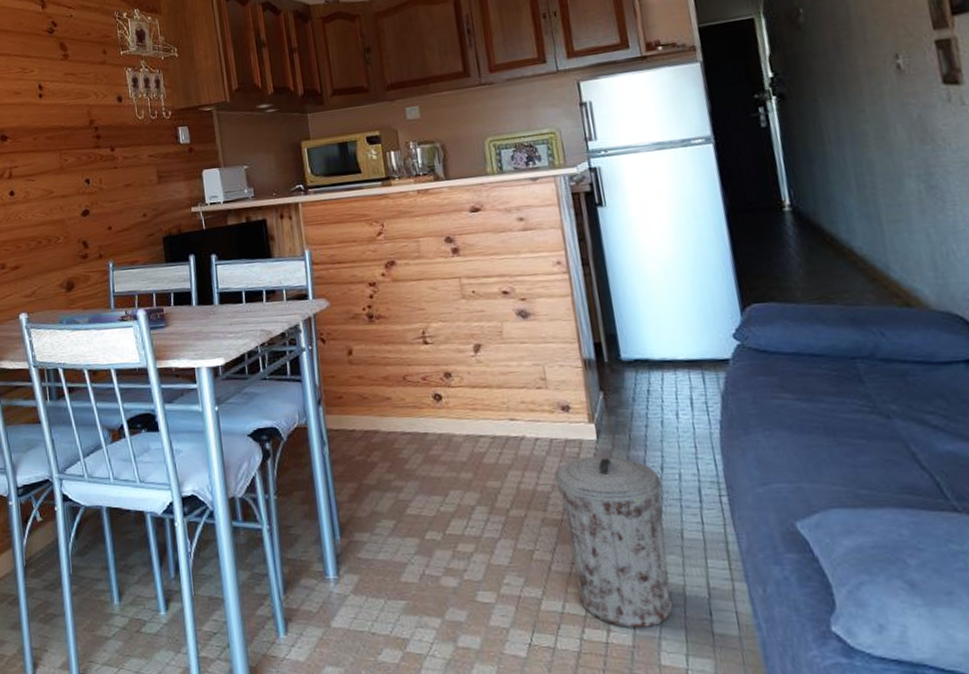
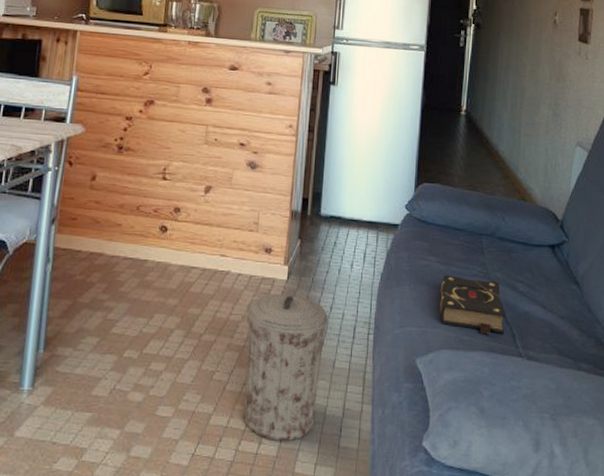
book: none [808,414,923,488] -> present [439,275,506,336]

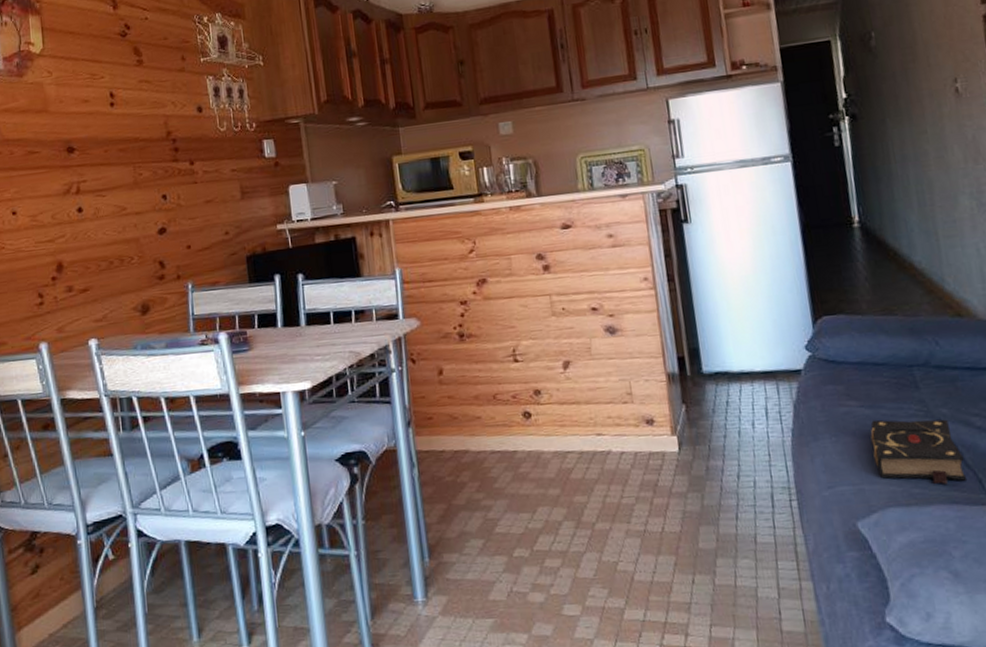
trash can: present [242,294,328,441] -> none [639,467,746,631]

